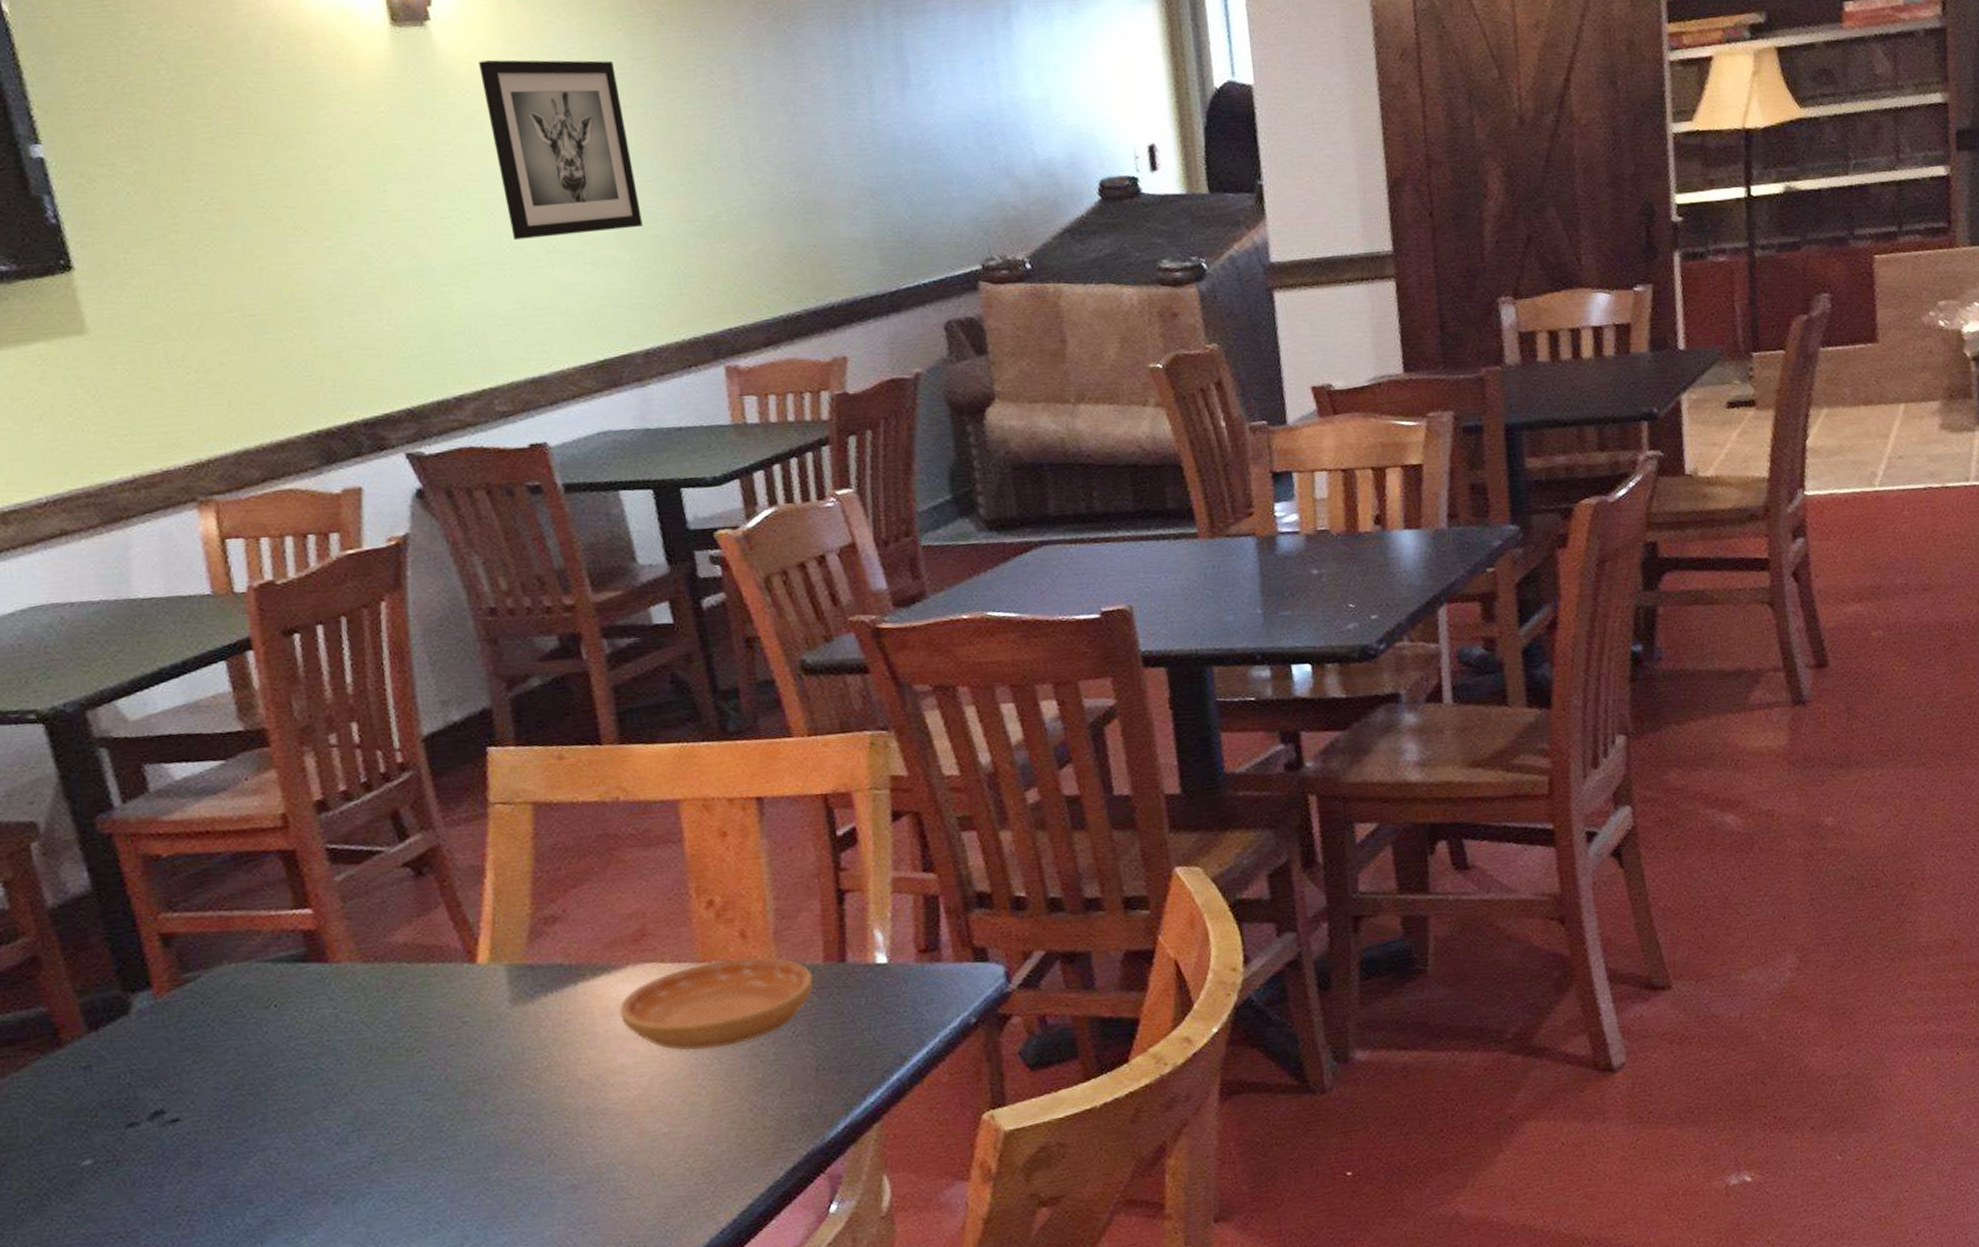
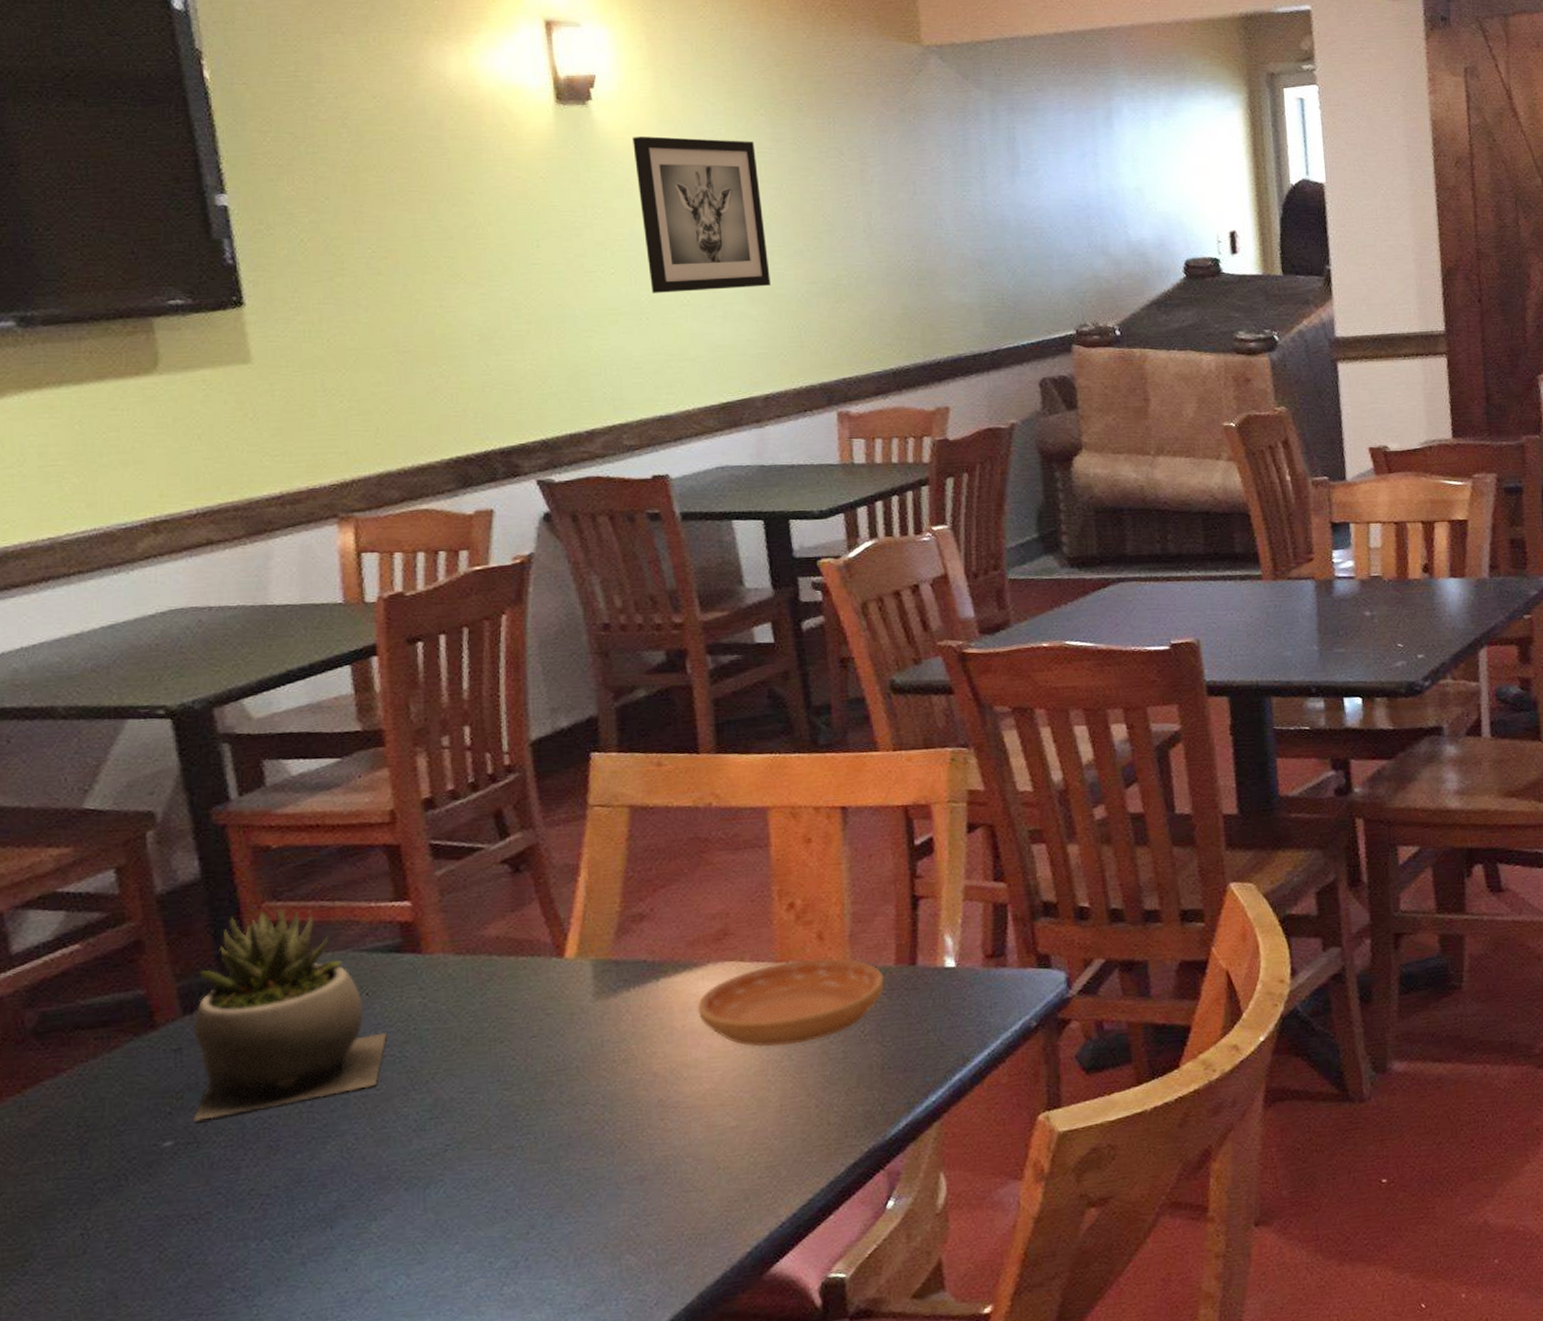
succulent plant: none [100,920,301,1139] -> present [192,909,388,1121]

